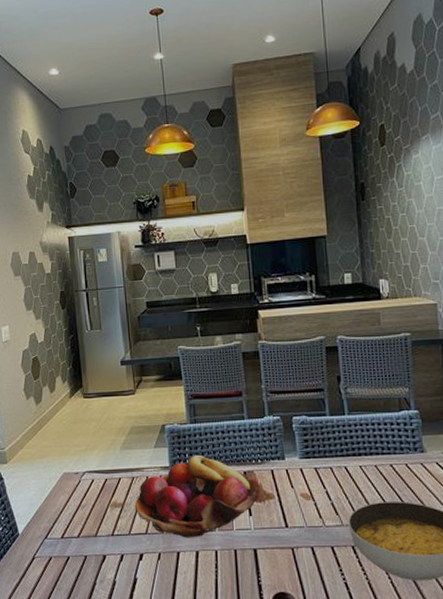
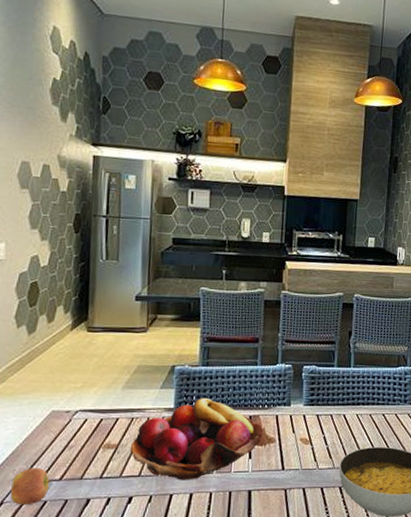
apple: none [39,525,72,561] -> present [11,467,52,506]

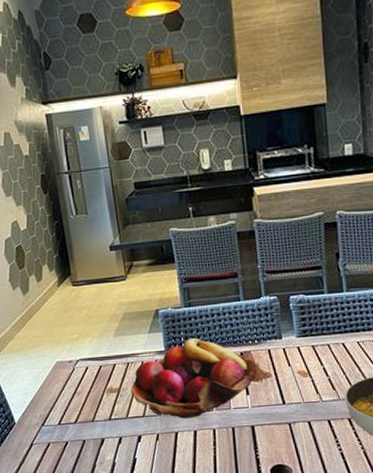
apple: present [11,467,52,506] -> none [36,412,69,446]

